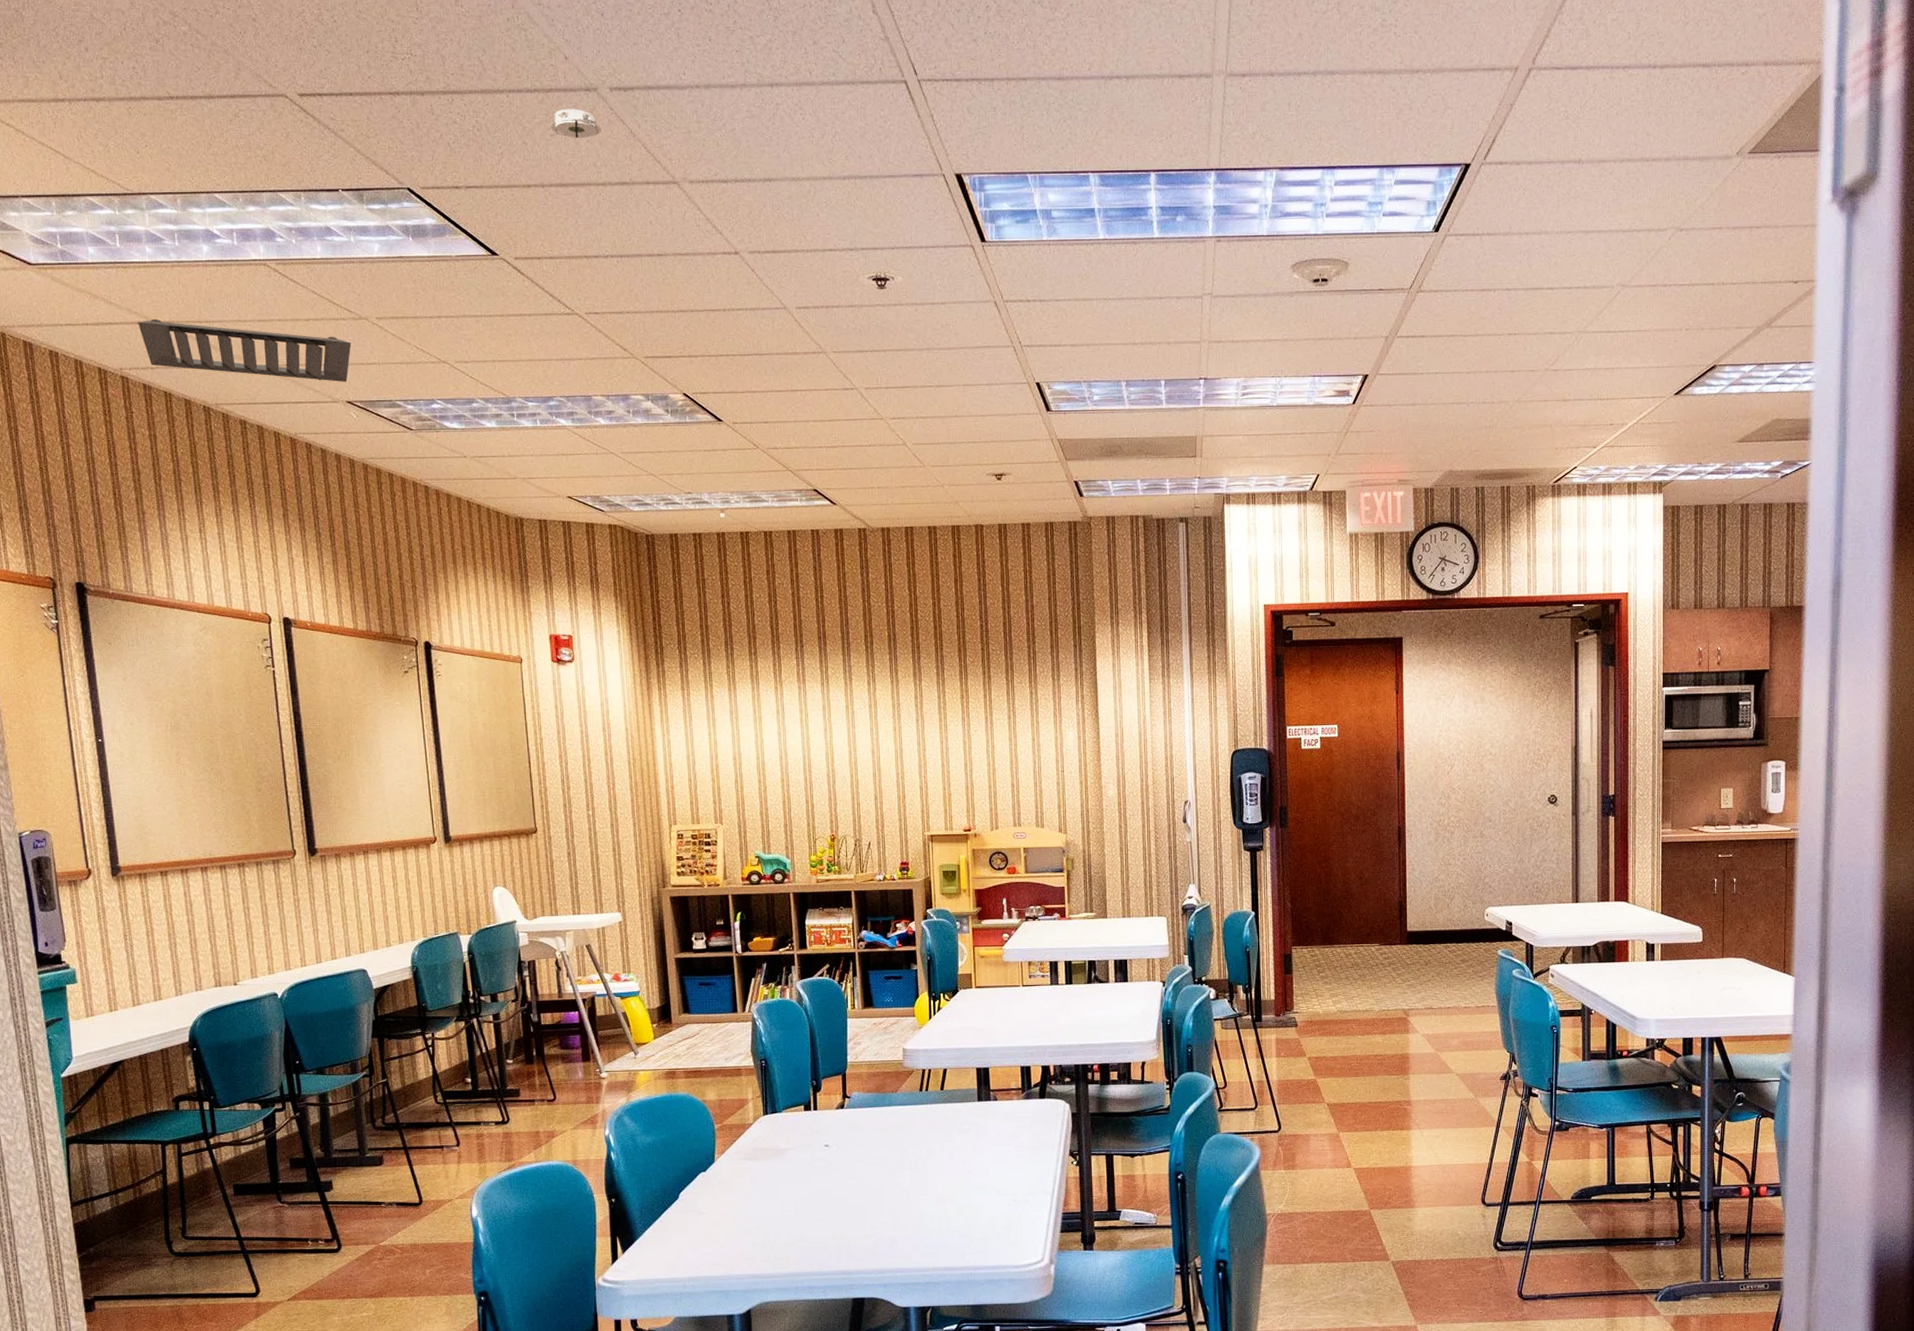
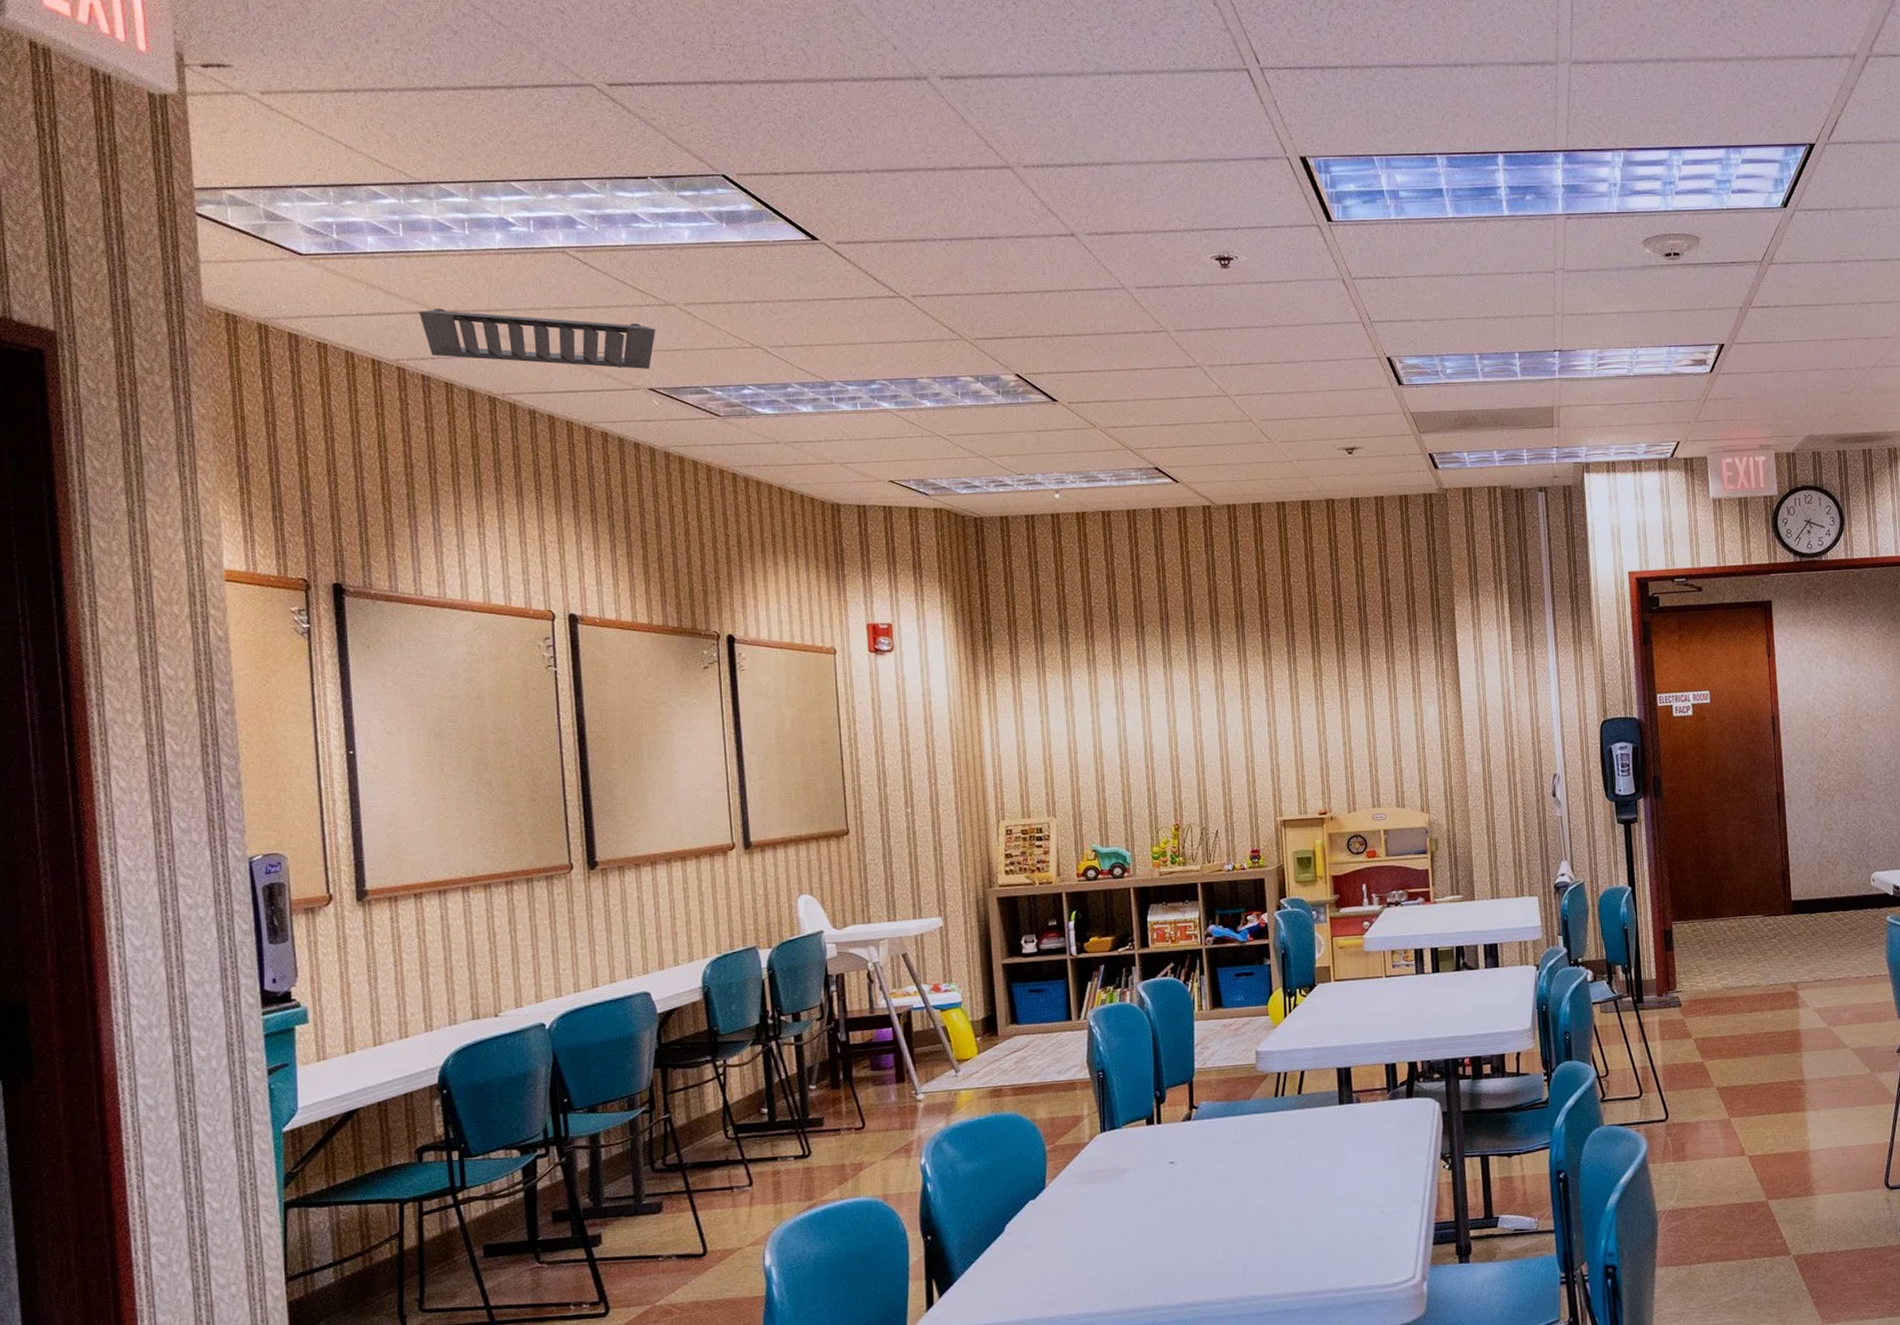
smoke detector: present [549,109,602,139] -> none [876,97,931,126]

